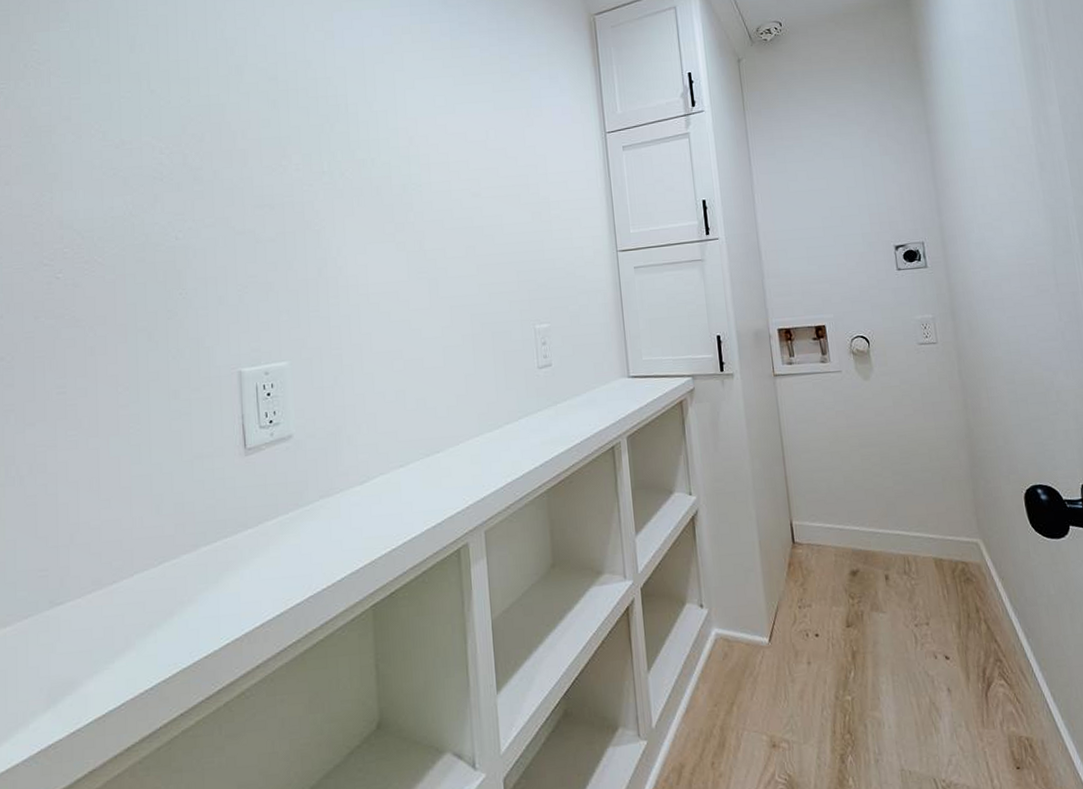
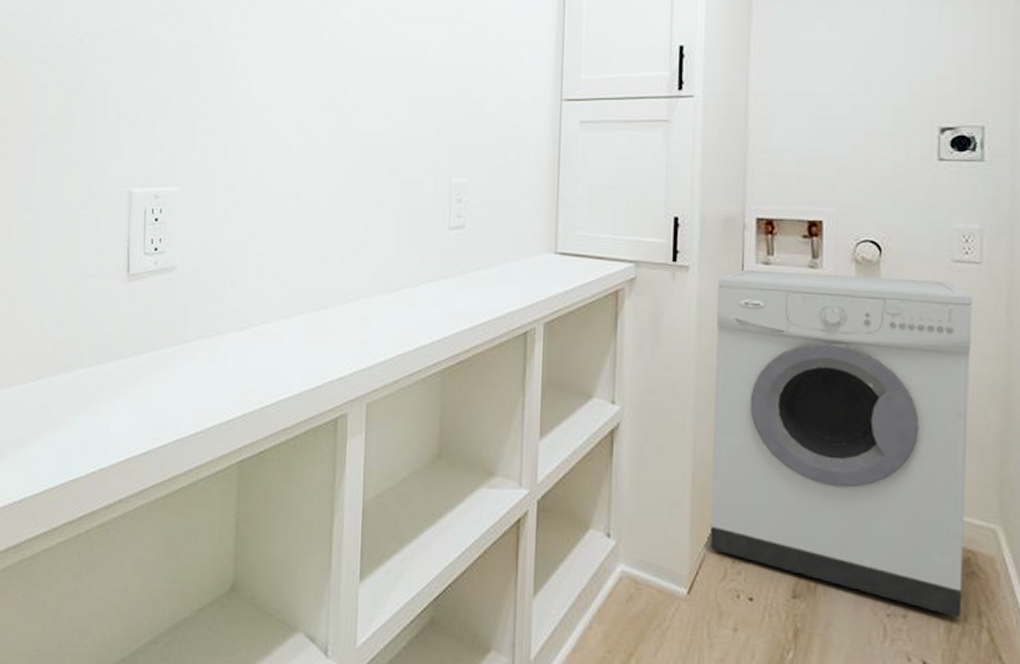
washing machine: none [756,360,965,616] -> present [710,269,973,617]

